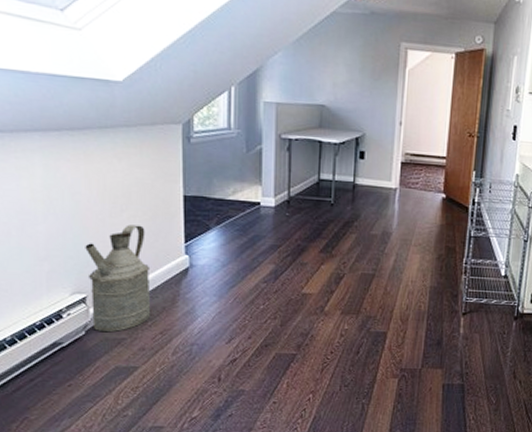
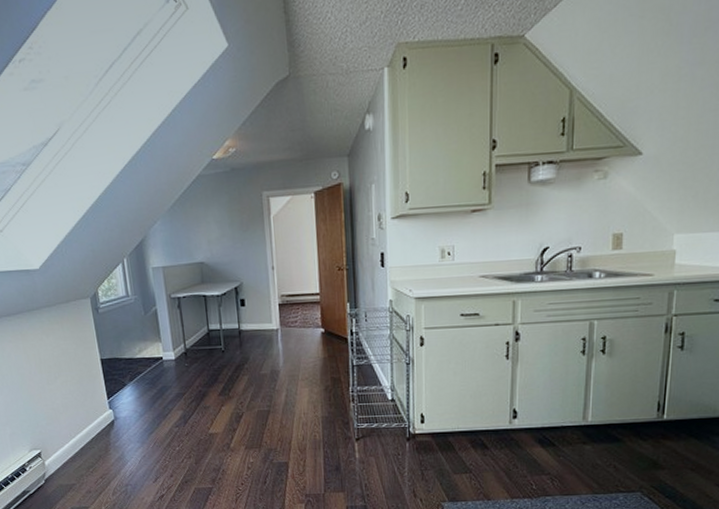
watering can: present [85,224,151,333] -> none [33,388,91,480]

